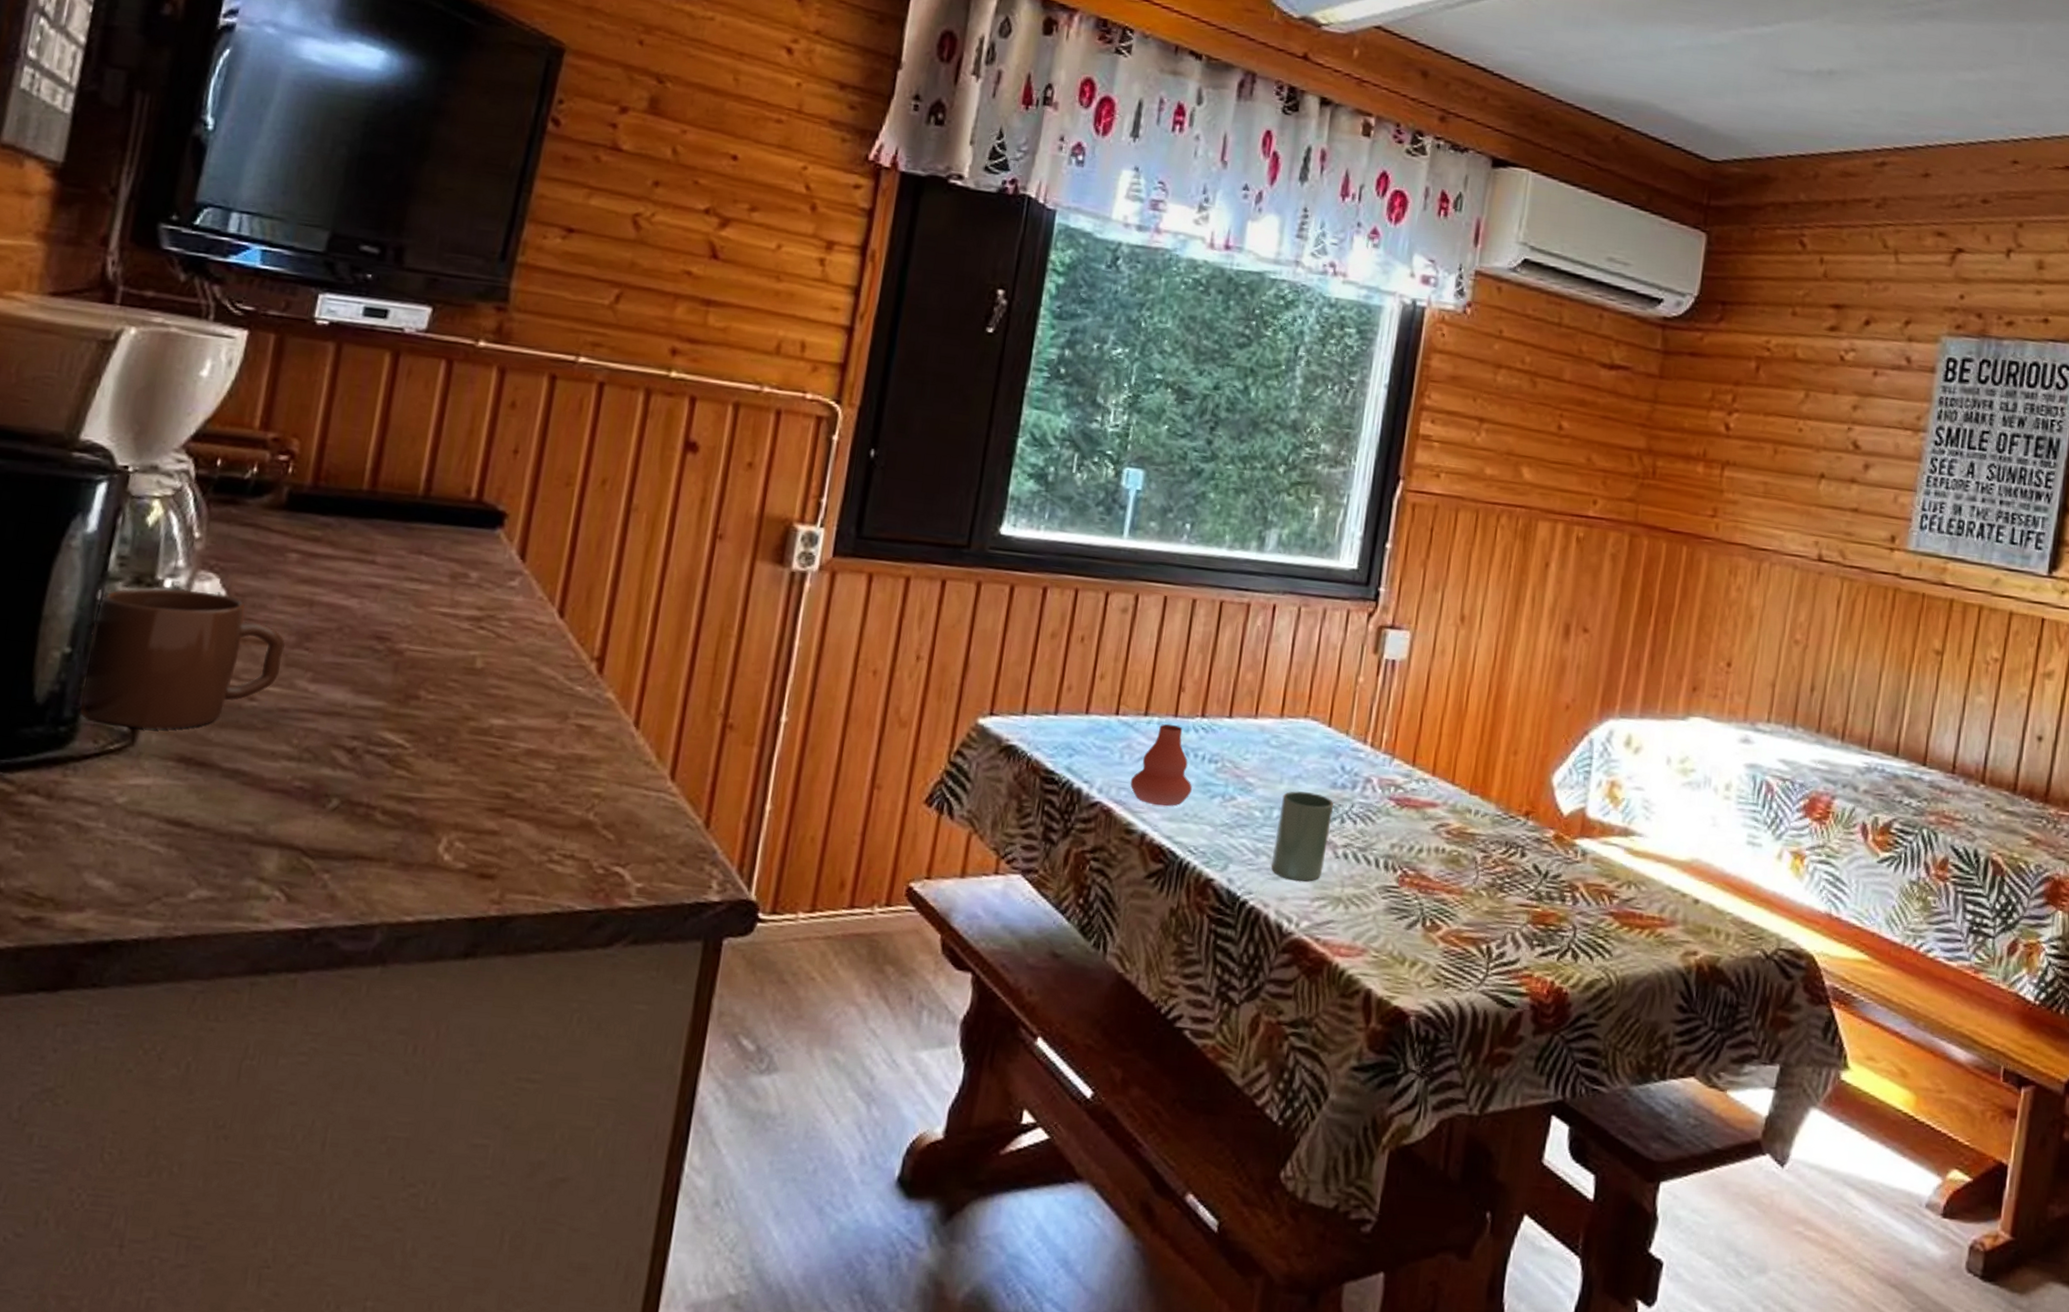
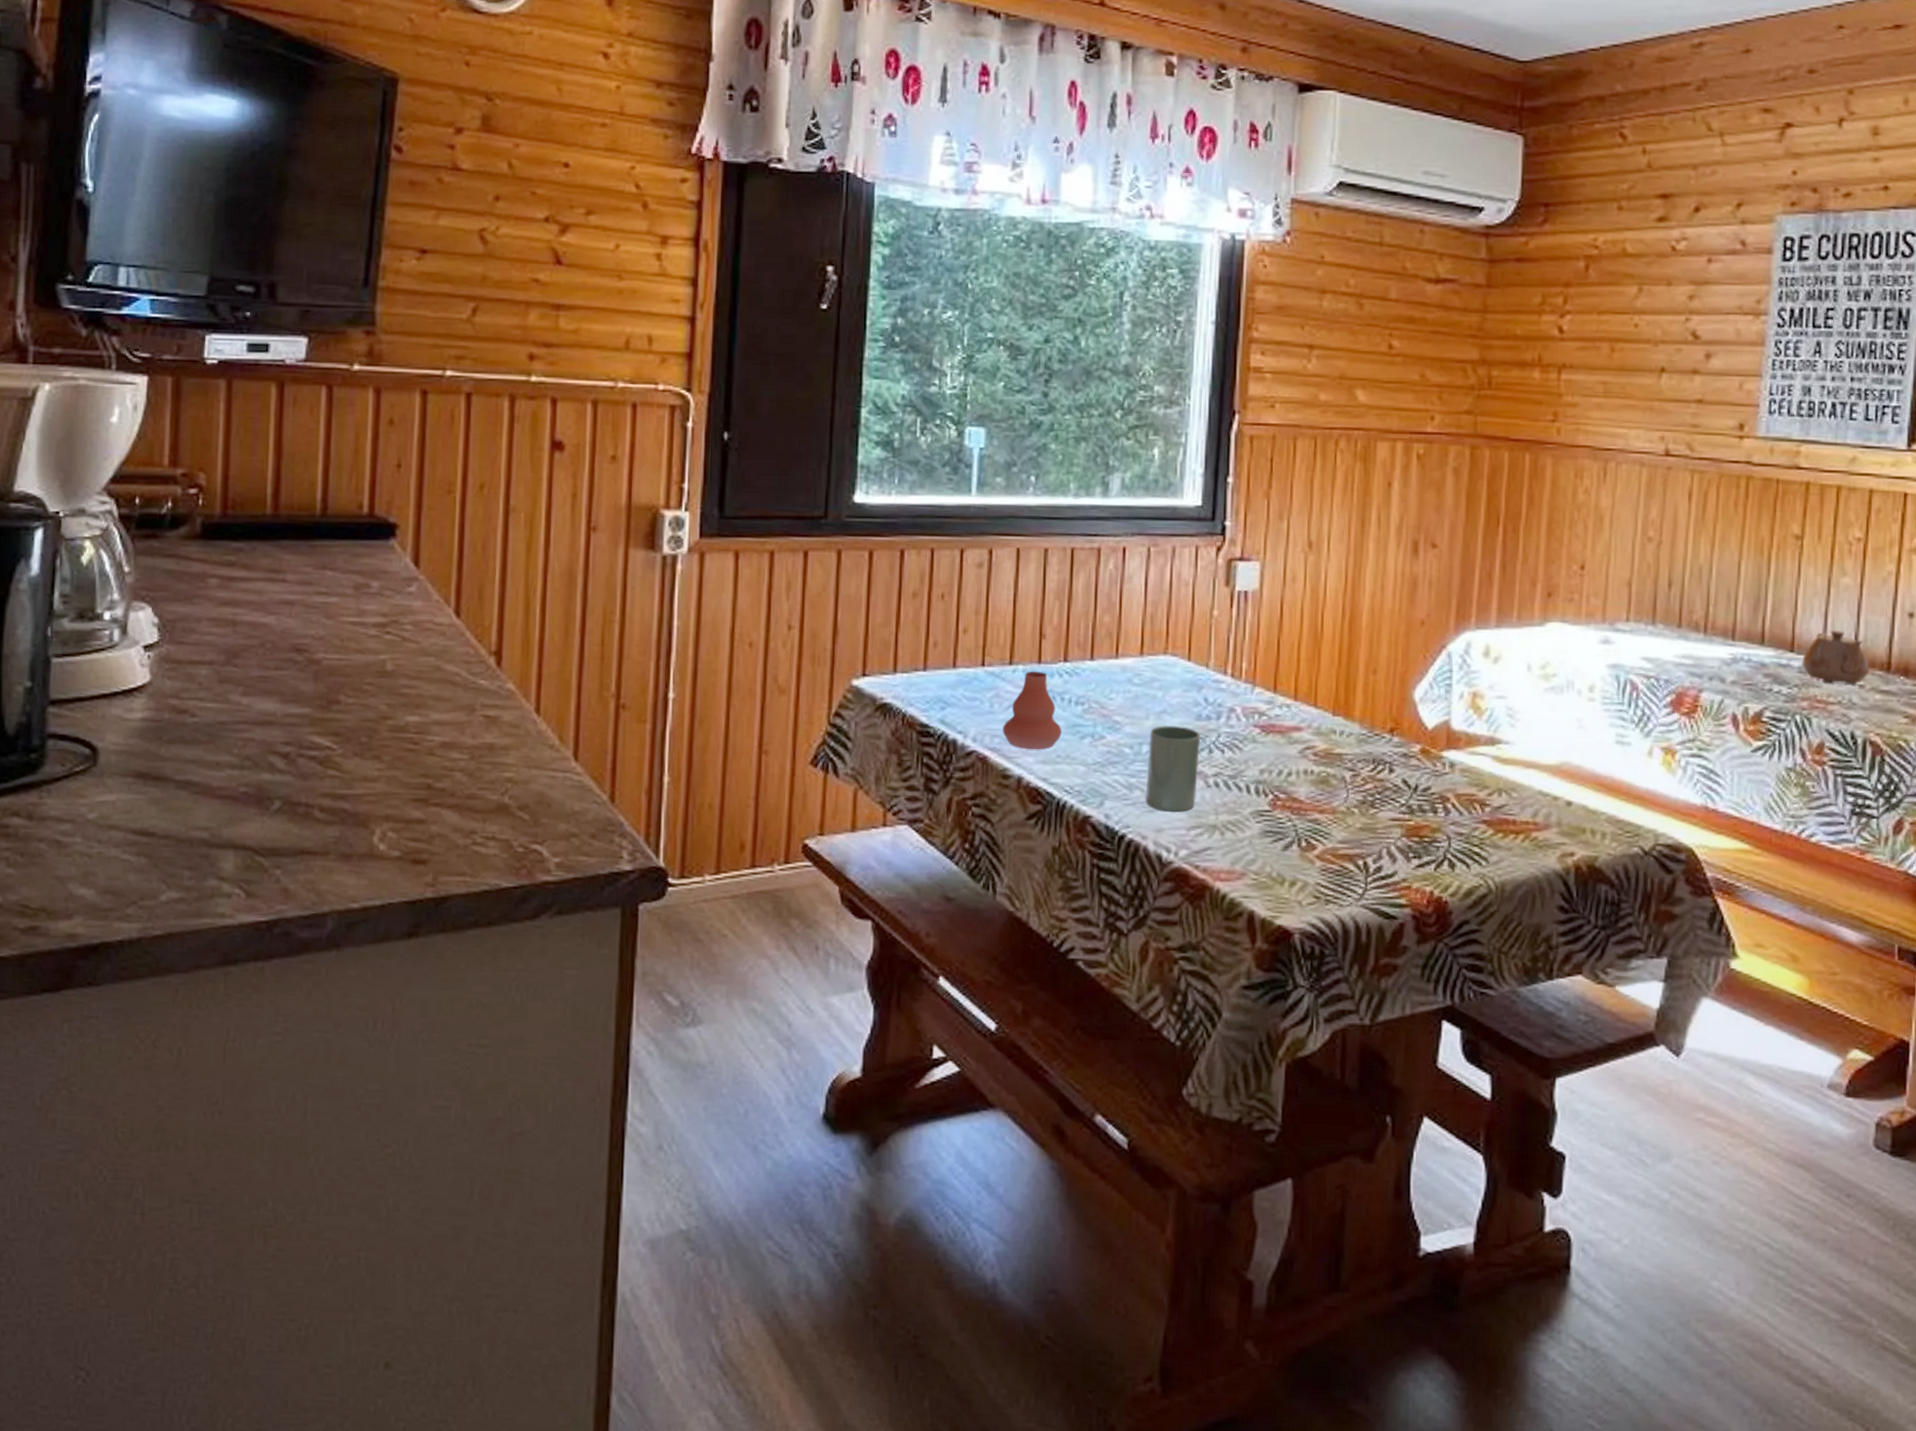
mug: present [80,588,285,730] -> none [45,620,216,751]
teapot: none [1933,747,1997,804] -> present [1802,630,1869,686]

